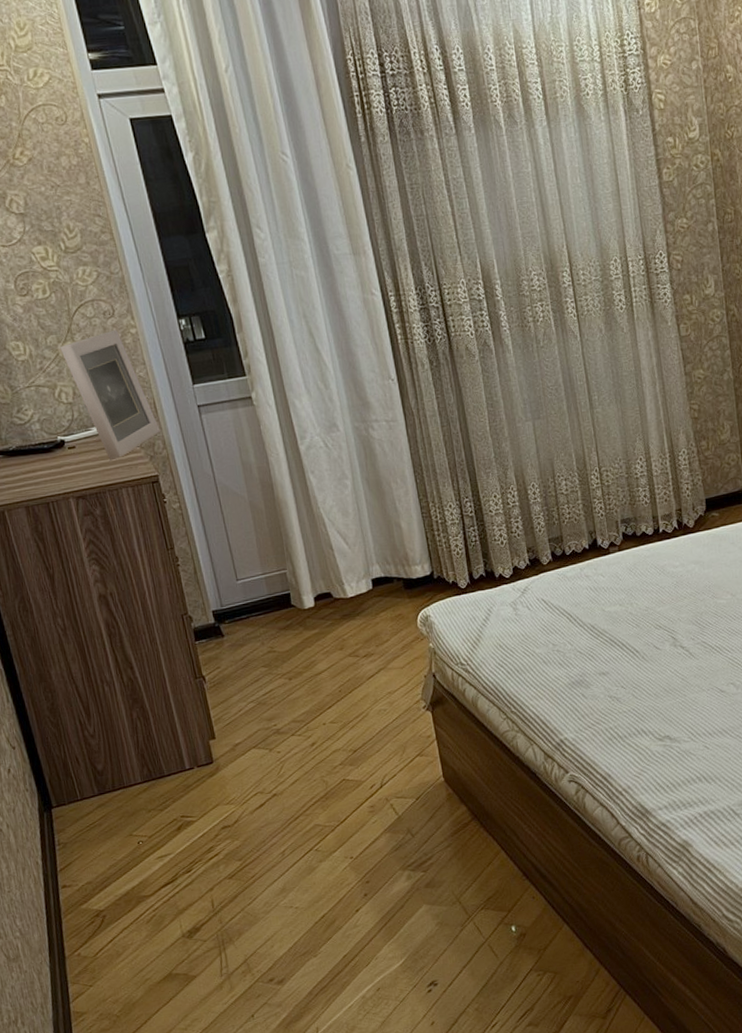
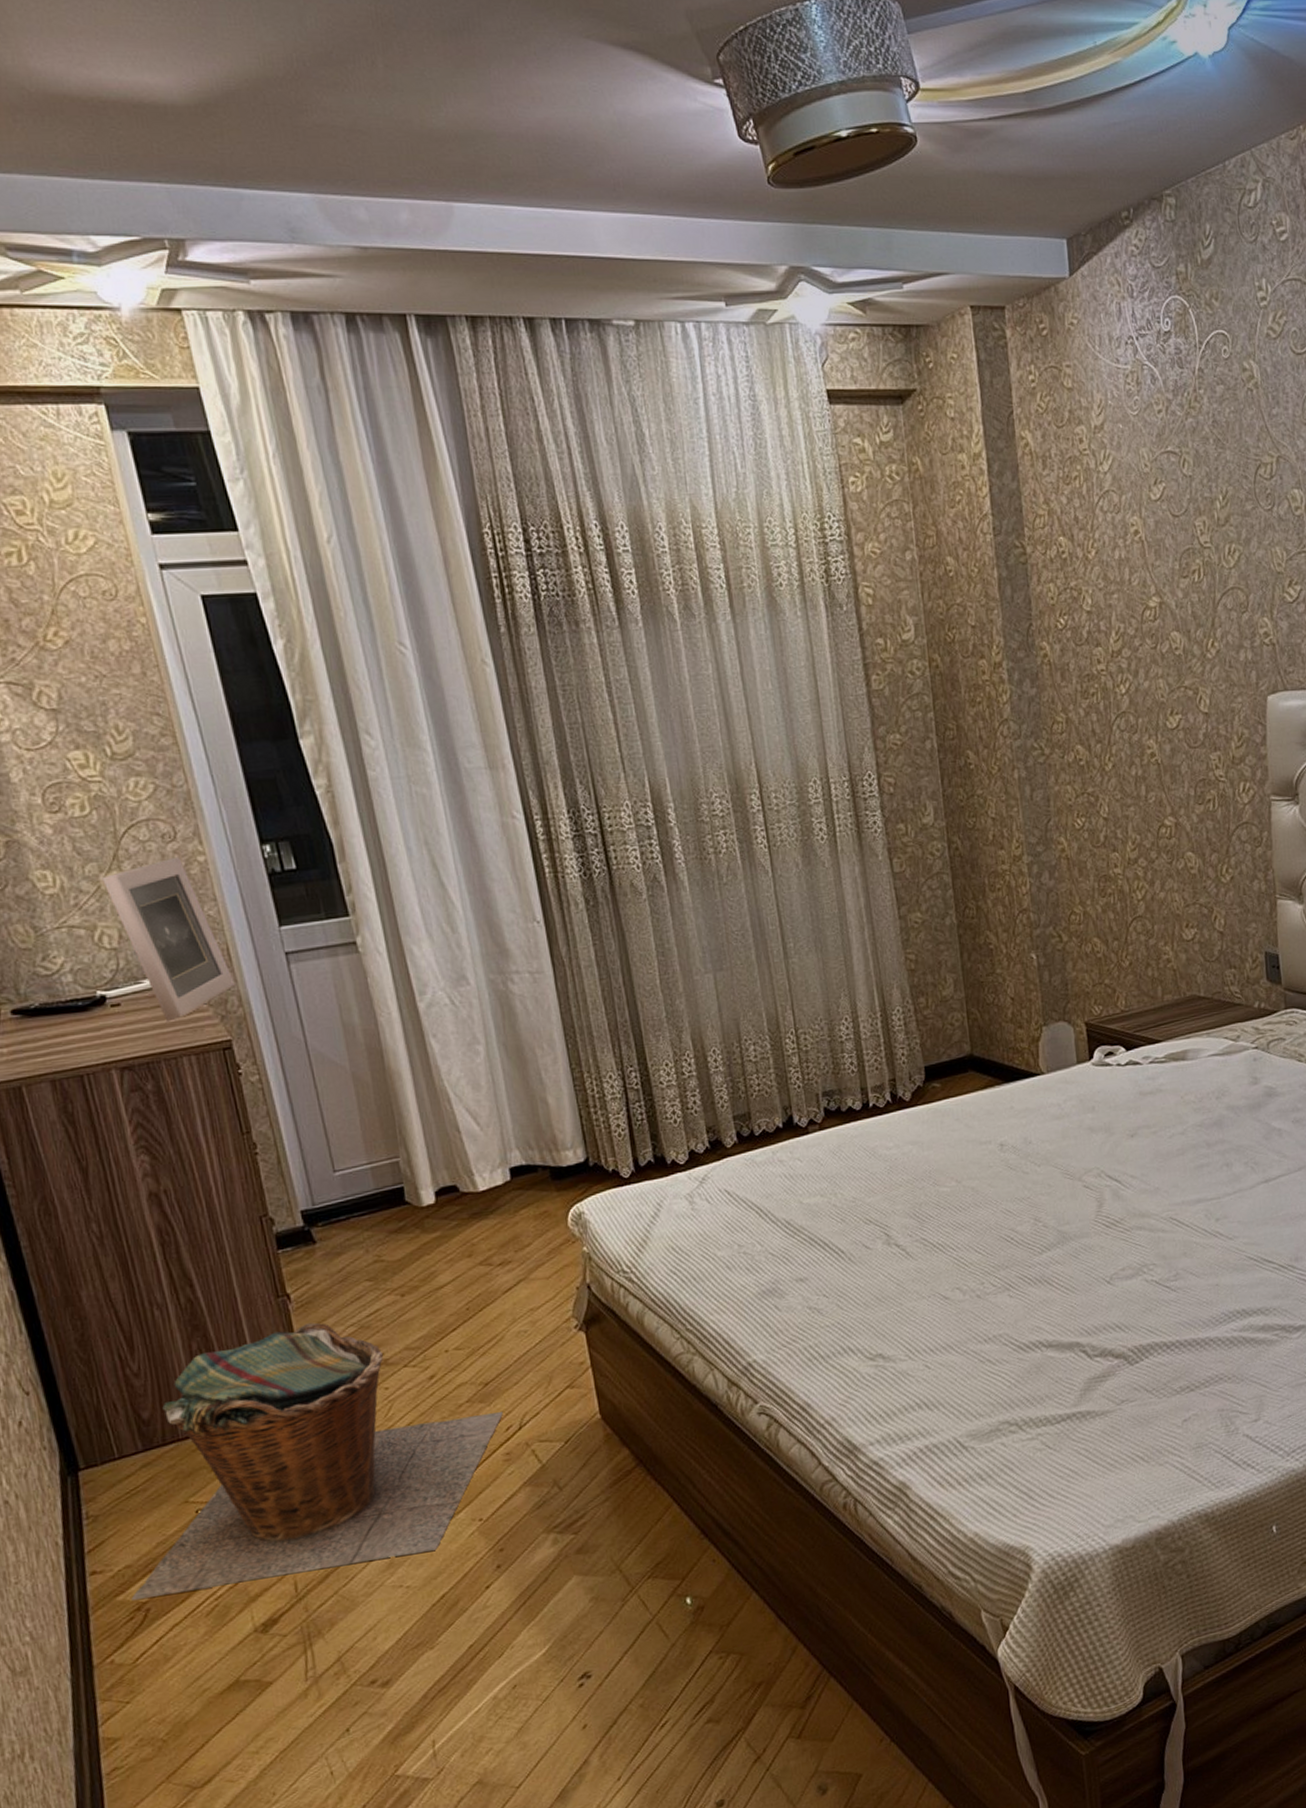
laundry basket: none [92,699,368,908] -> present [131,1322,503,1600]

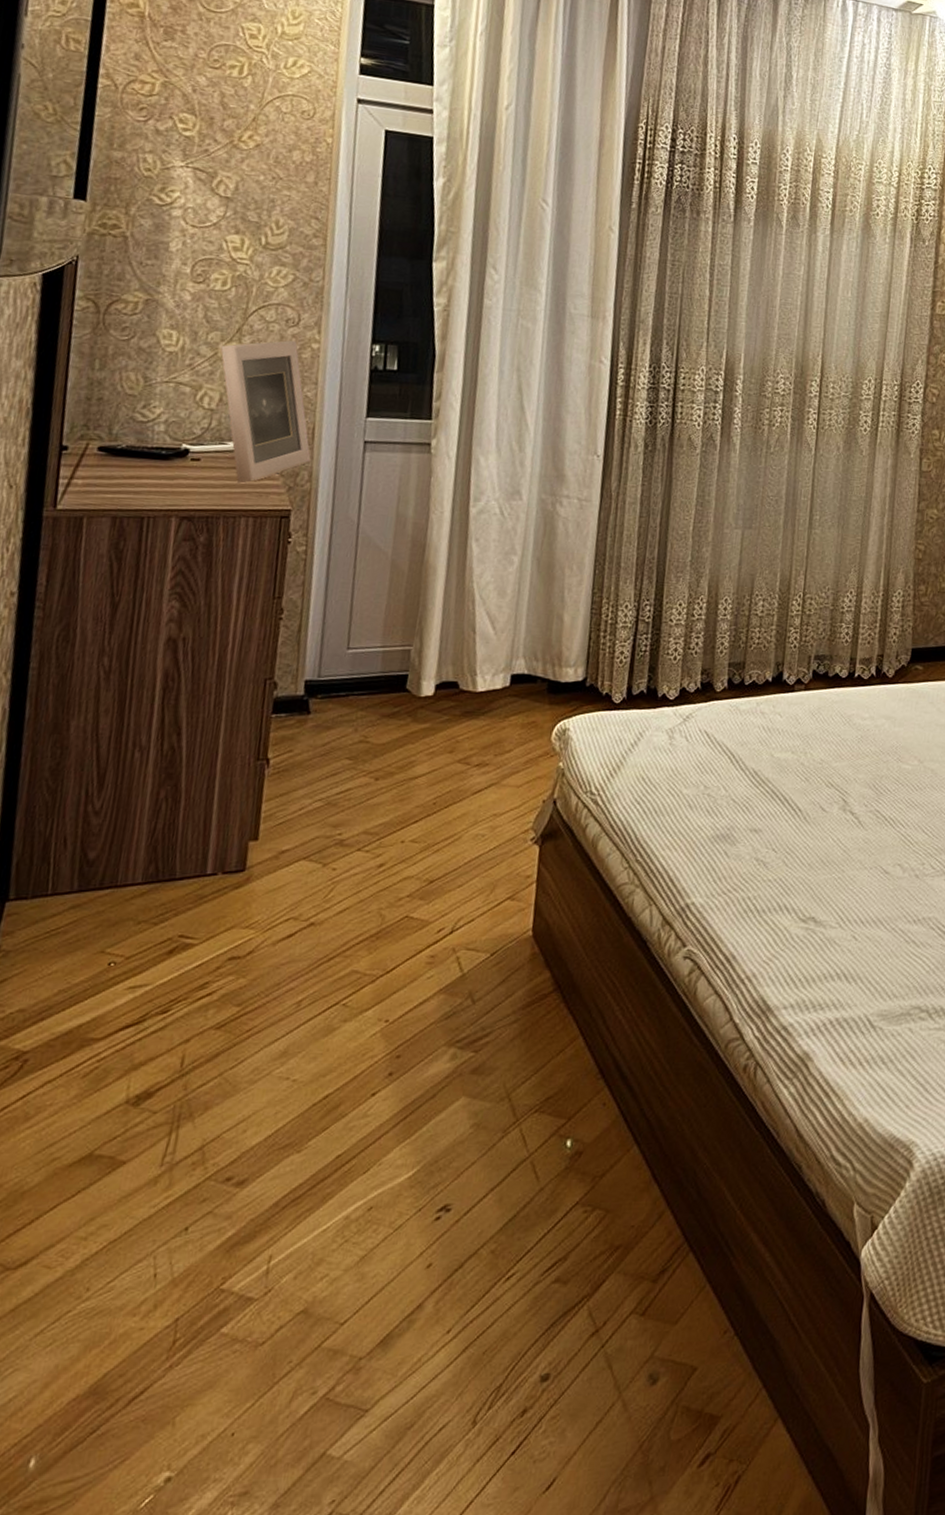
laundry basket: present [131,1322,503,1600] -> none [13,791,439,1047]

